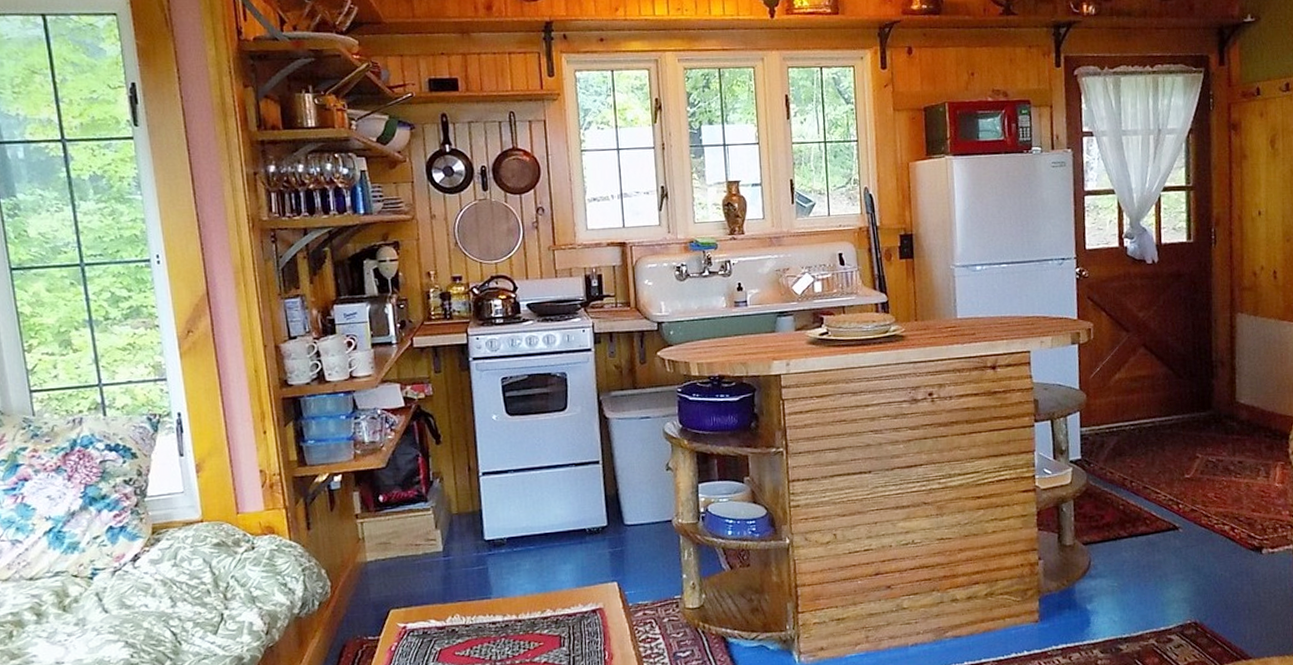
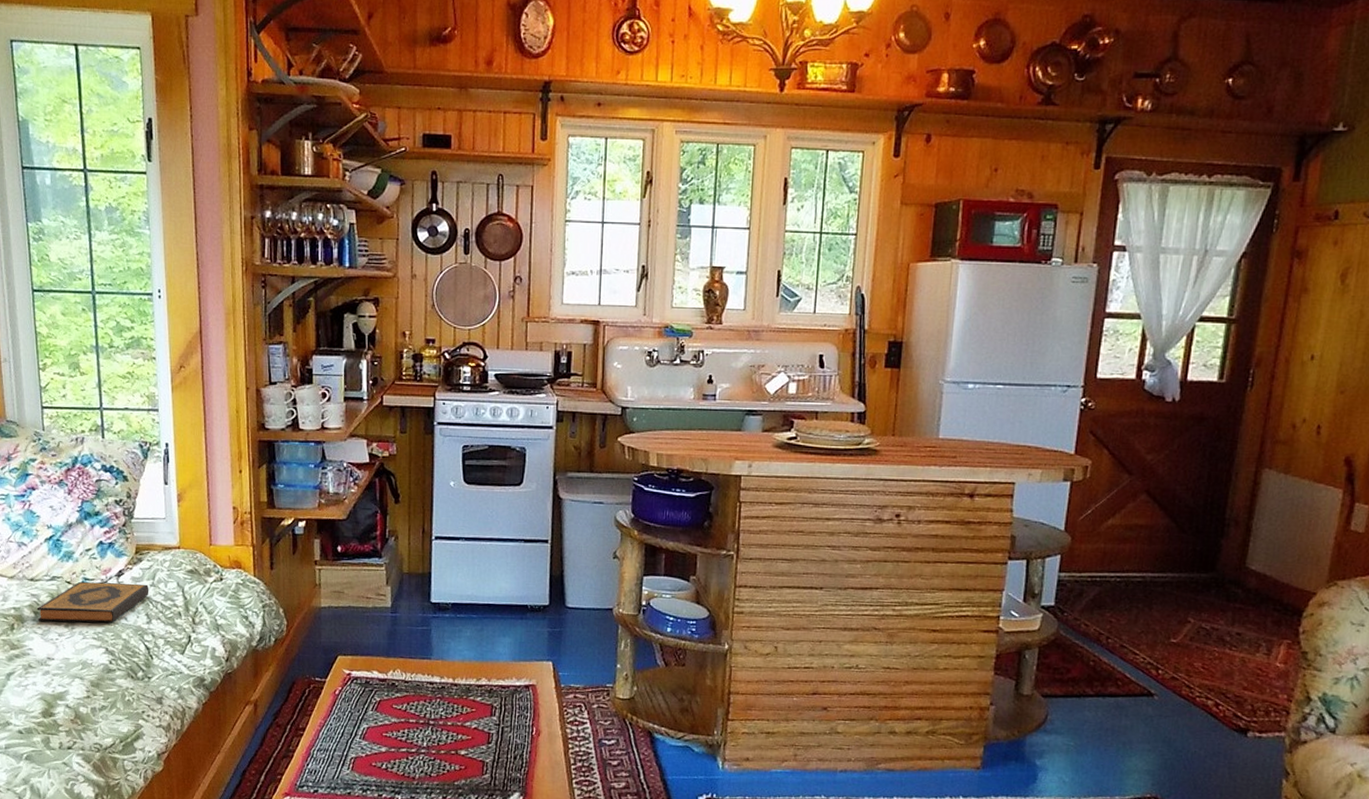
hardback book: none [39,565,172,623] -> present [36,581,149,623]

